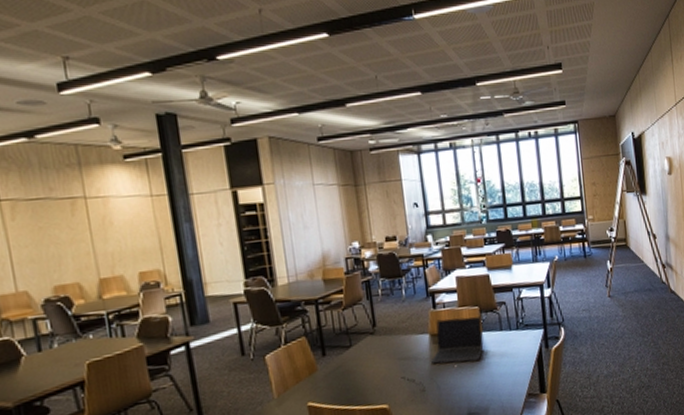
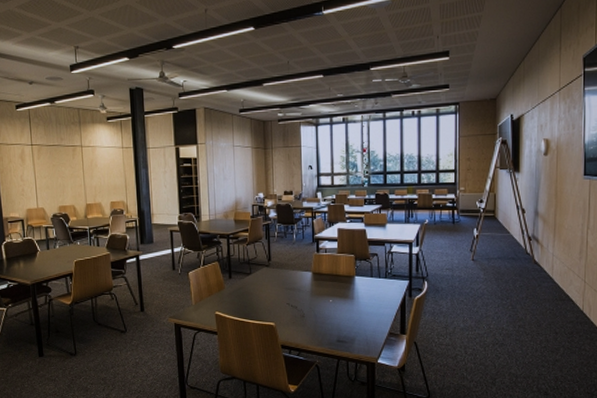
laptop computer: present [431,316,483,364] -> none [311,261,356,299]

